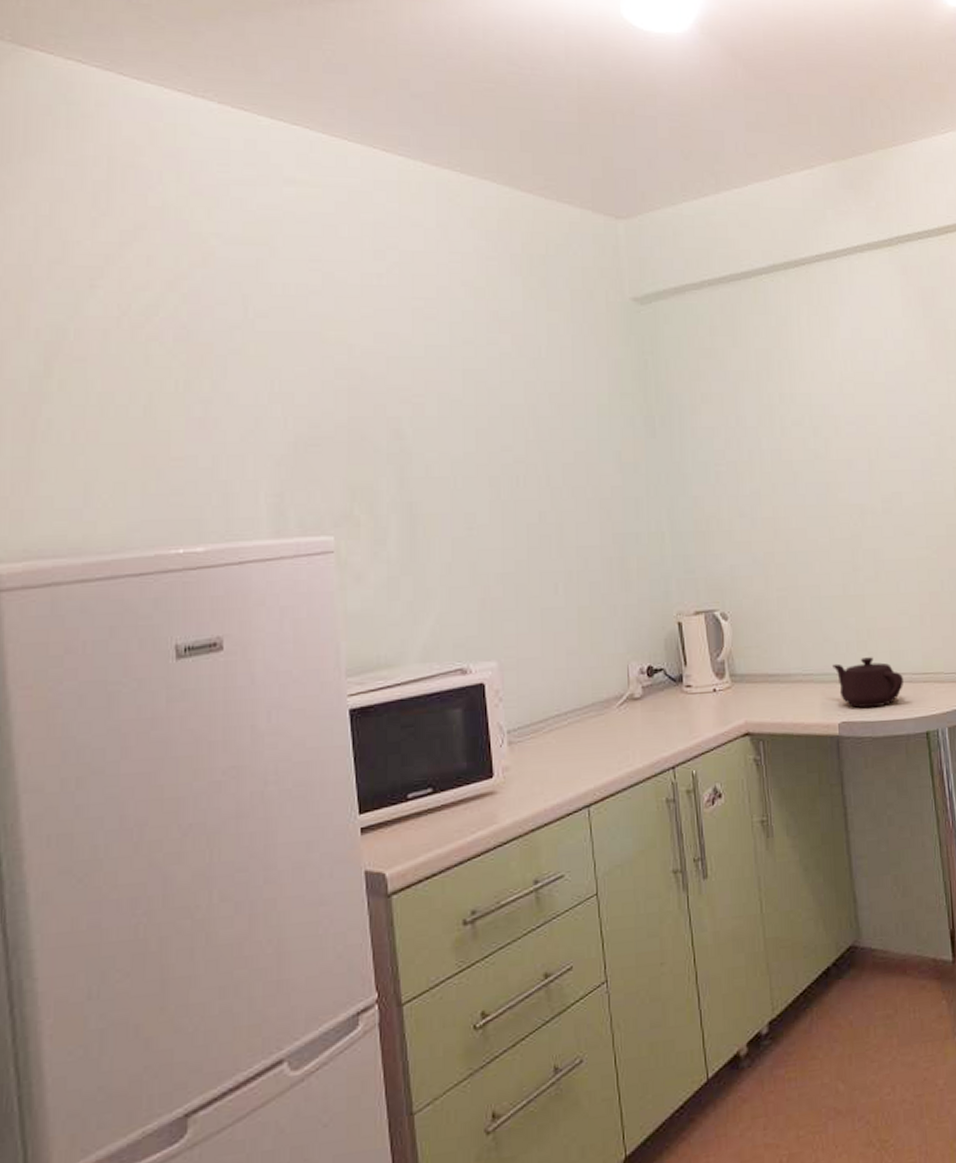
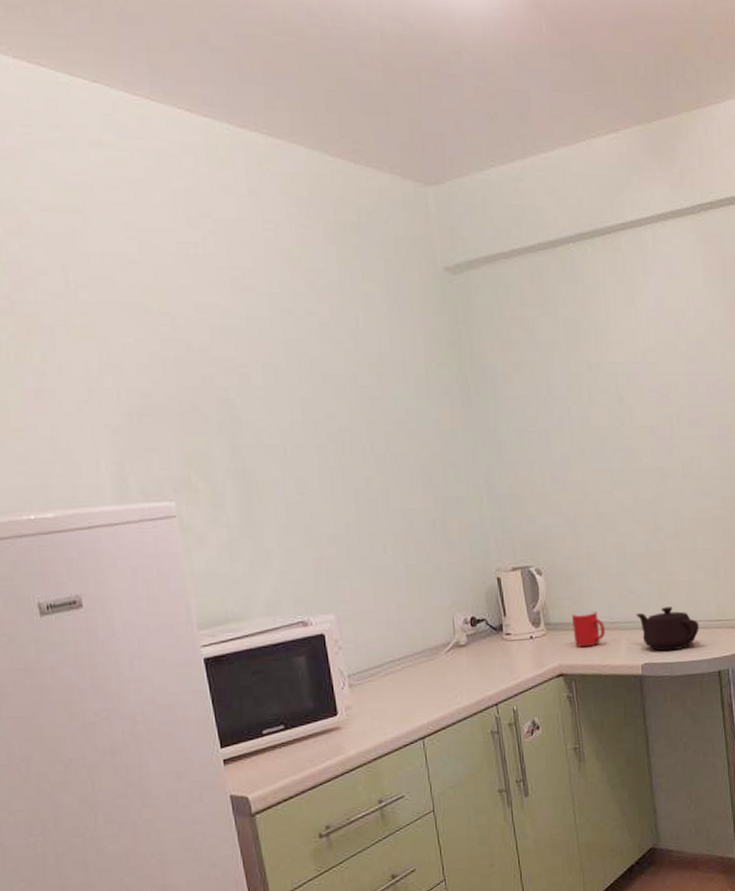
cup: none [759,660,797,703] -> present [571,610,605,648]

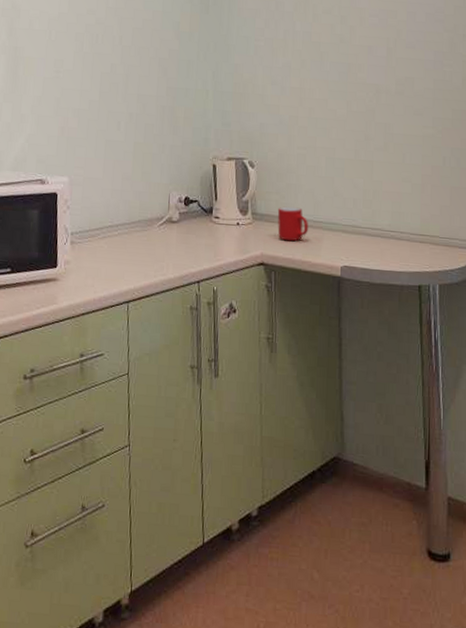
teapot: present [635,607,699,652] -> none [339,214,402,258]

